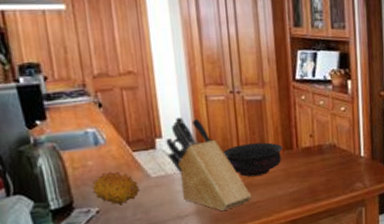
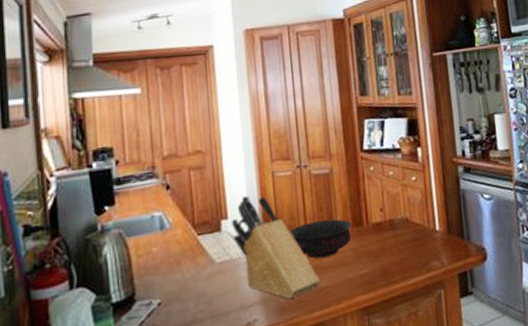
fruit: present [90,171,140,206] -> none [154,257,204,296]

